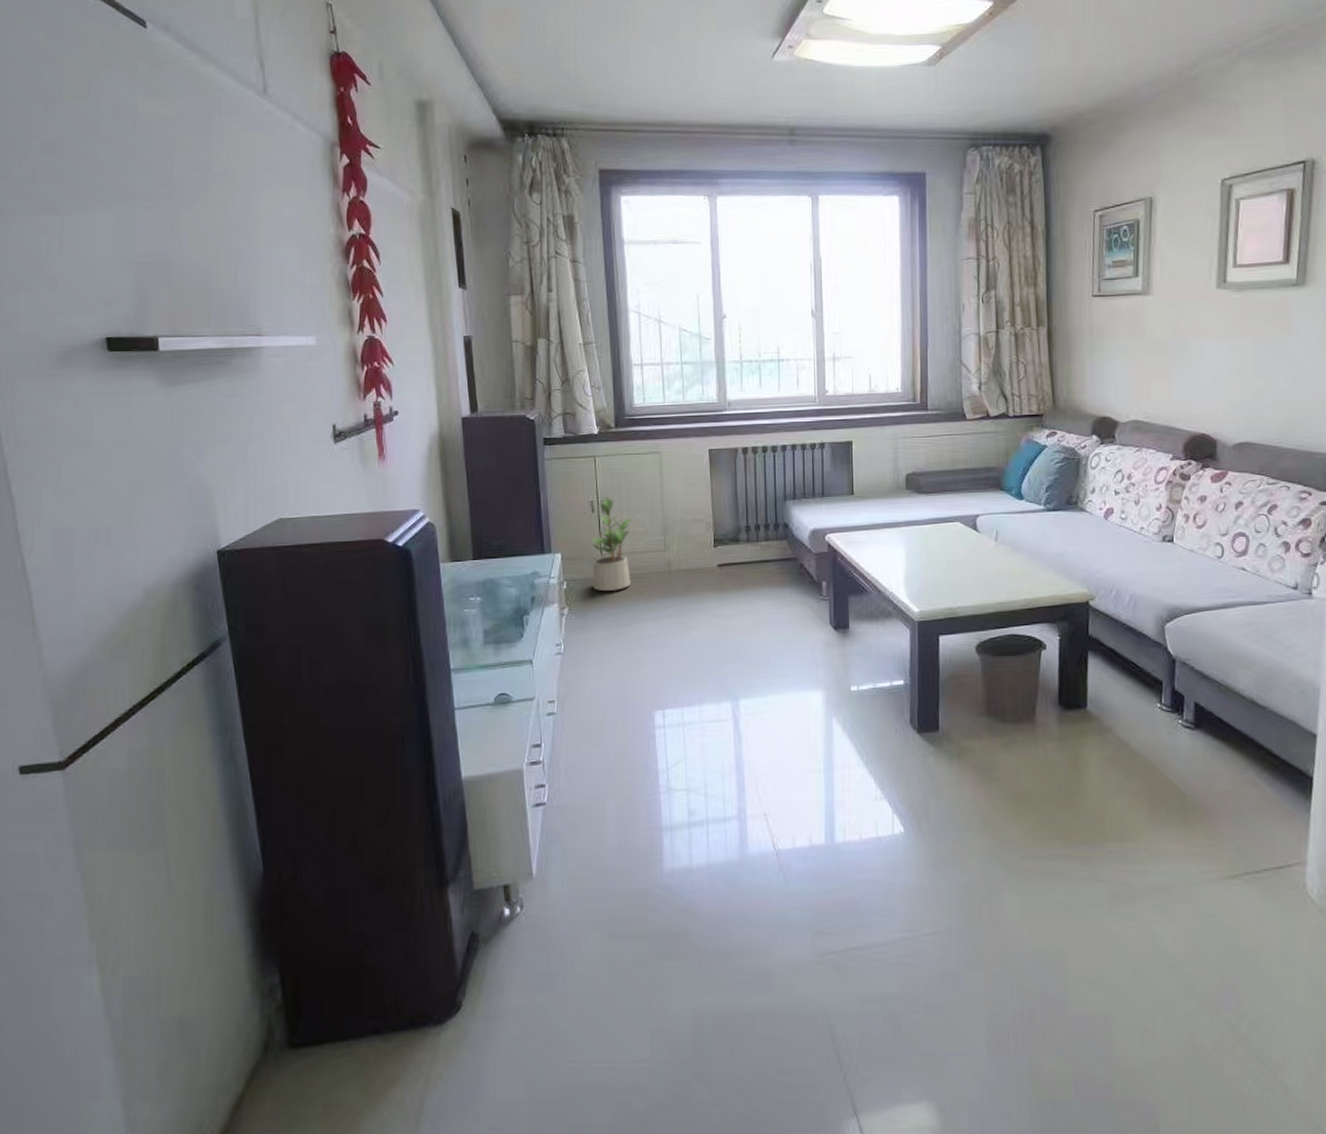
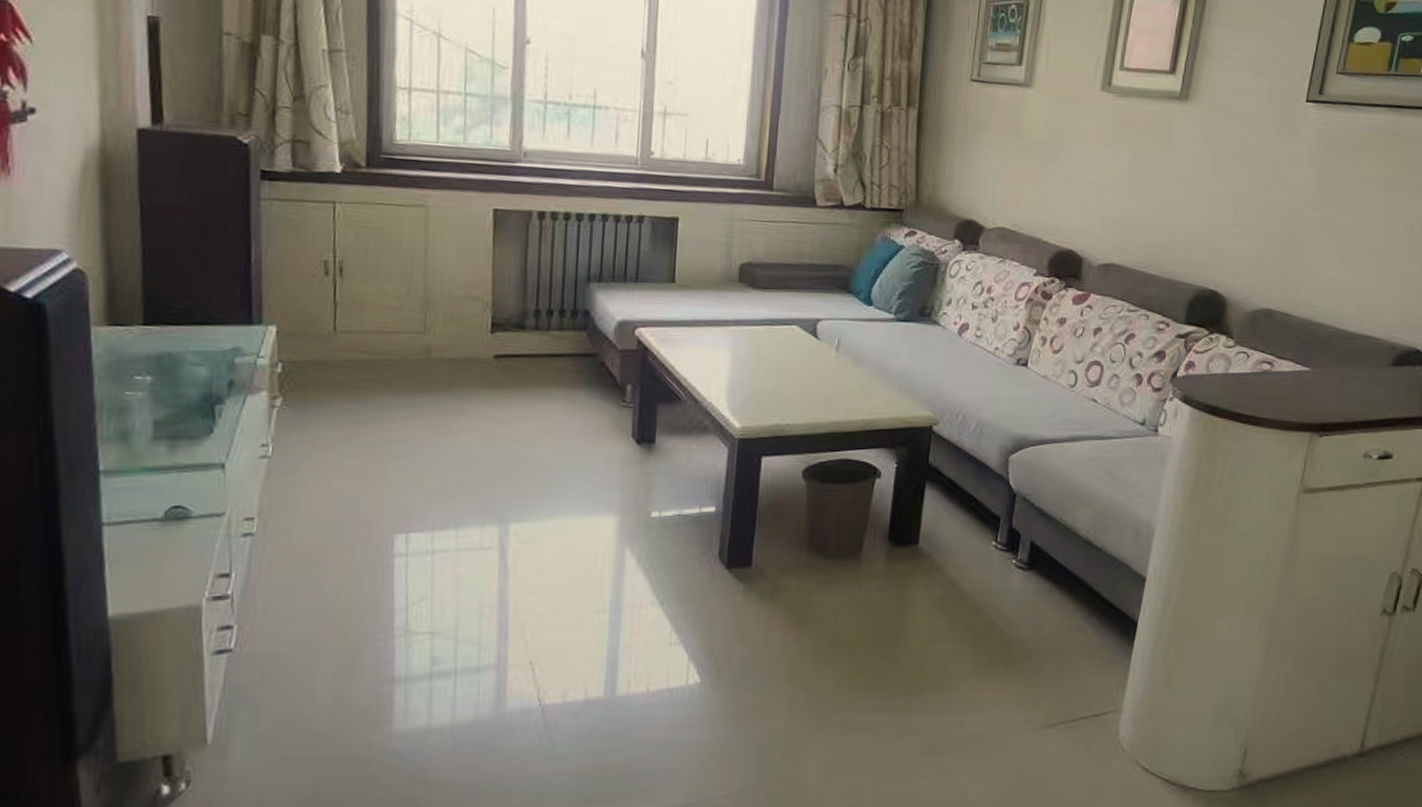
potted plant: present [591,497,633,591] -> none [320,257,382,379]

